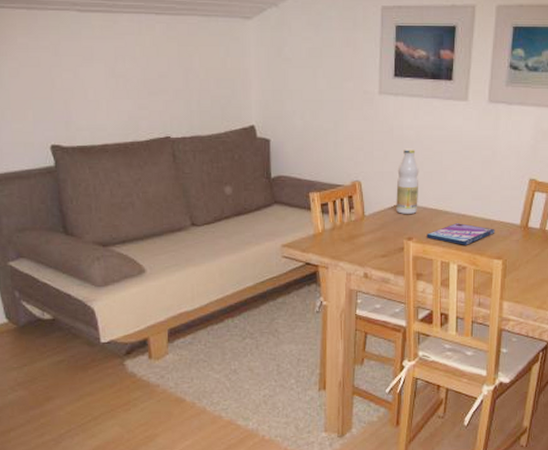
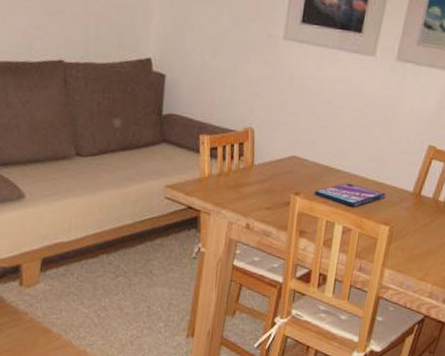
bottle: present [396,148,419,214] -> none [287,99,316,169]

